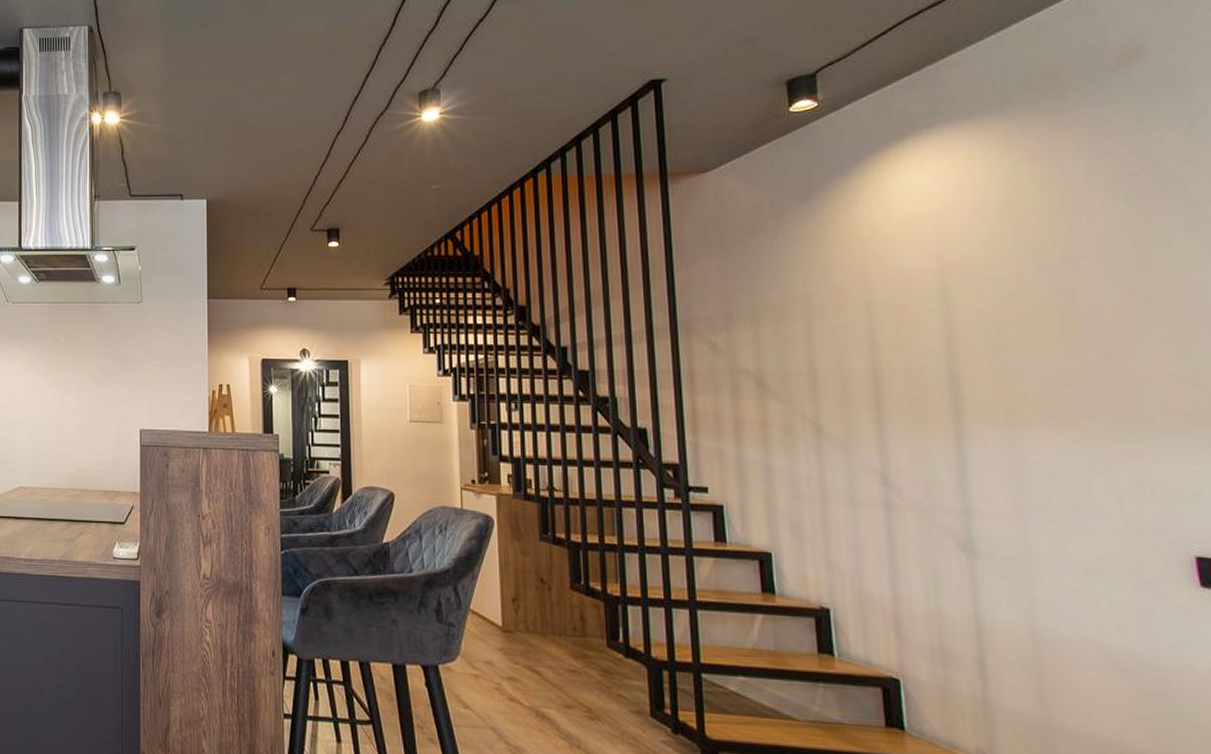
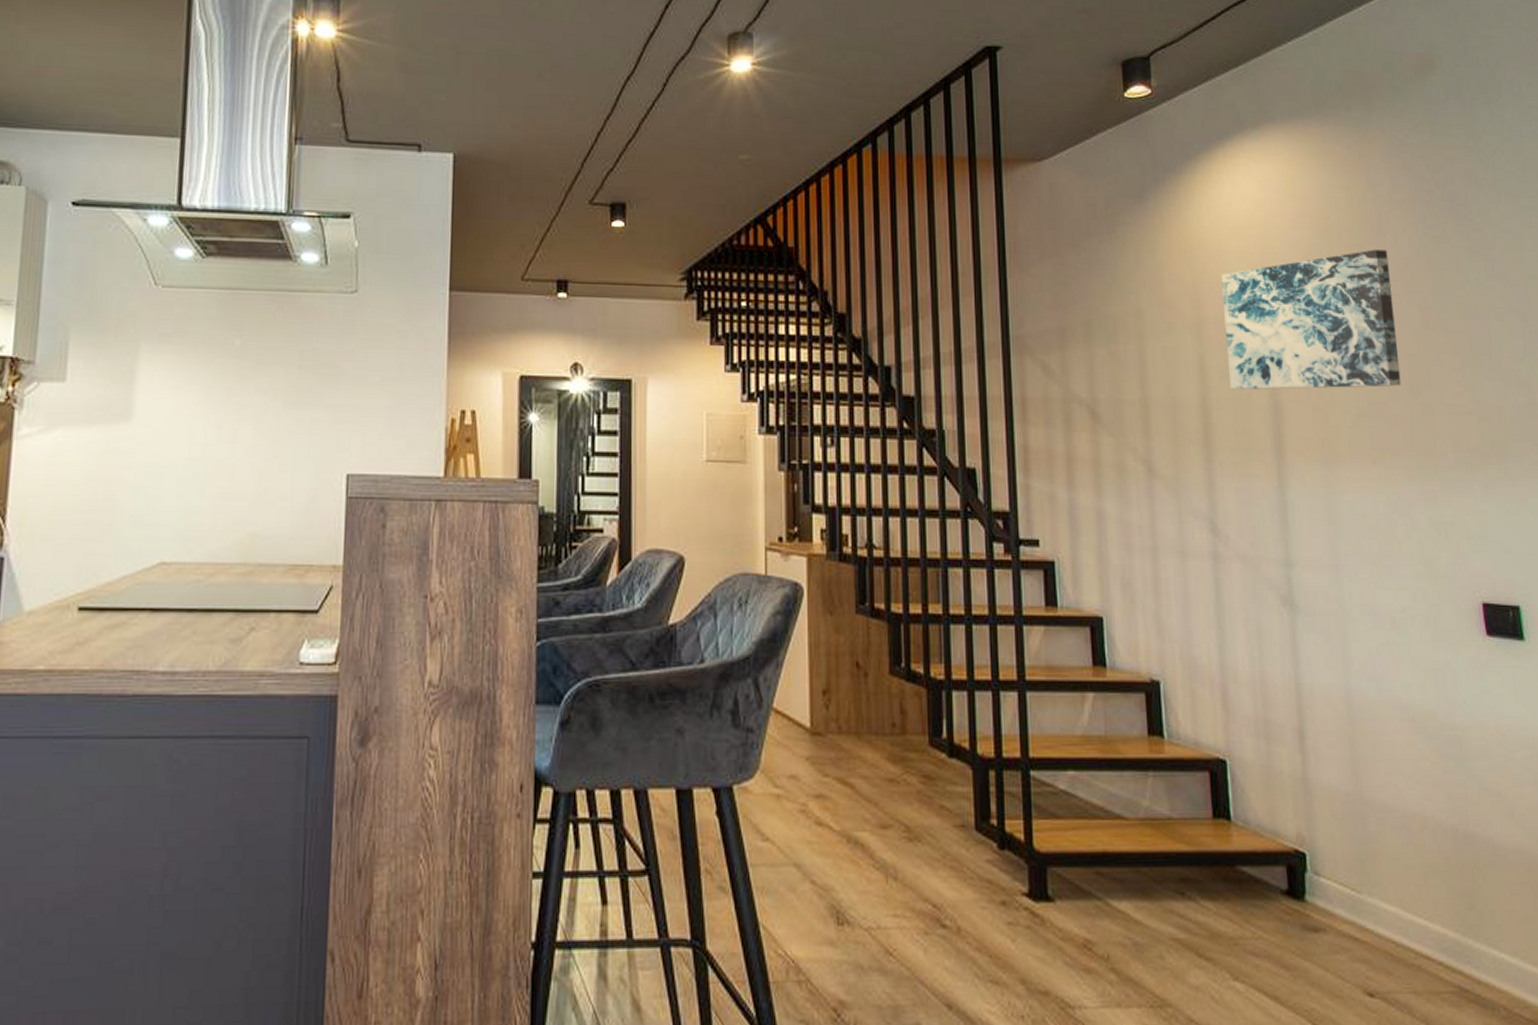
wall art: none [892,231,1099,362] -> present [1221,249,1401,390]

